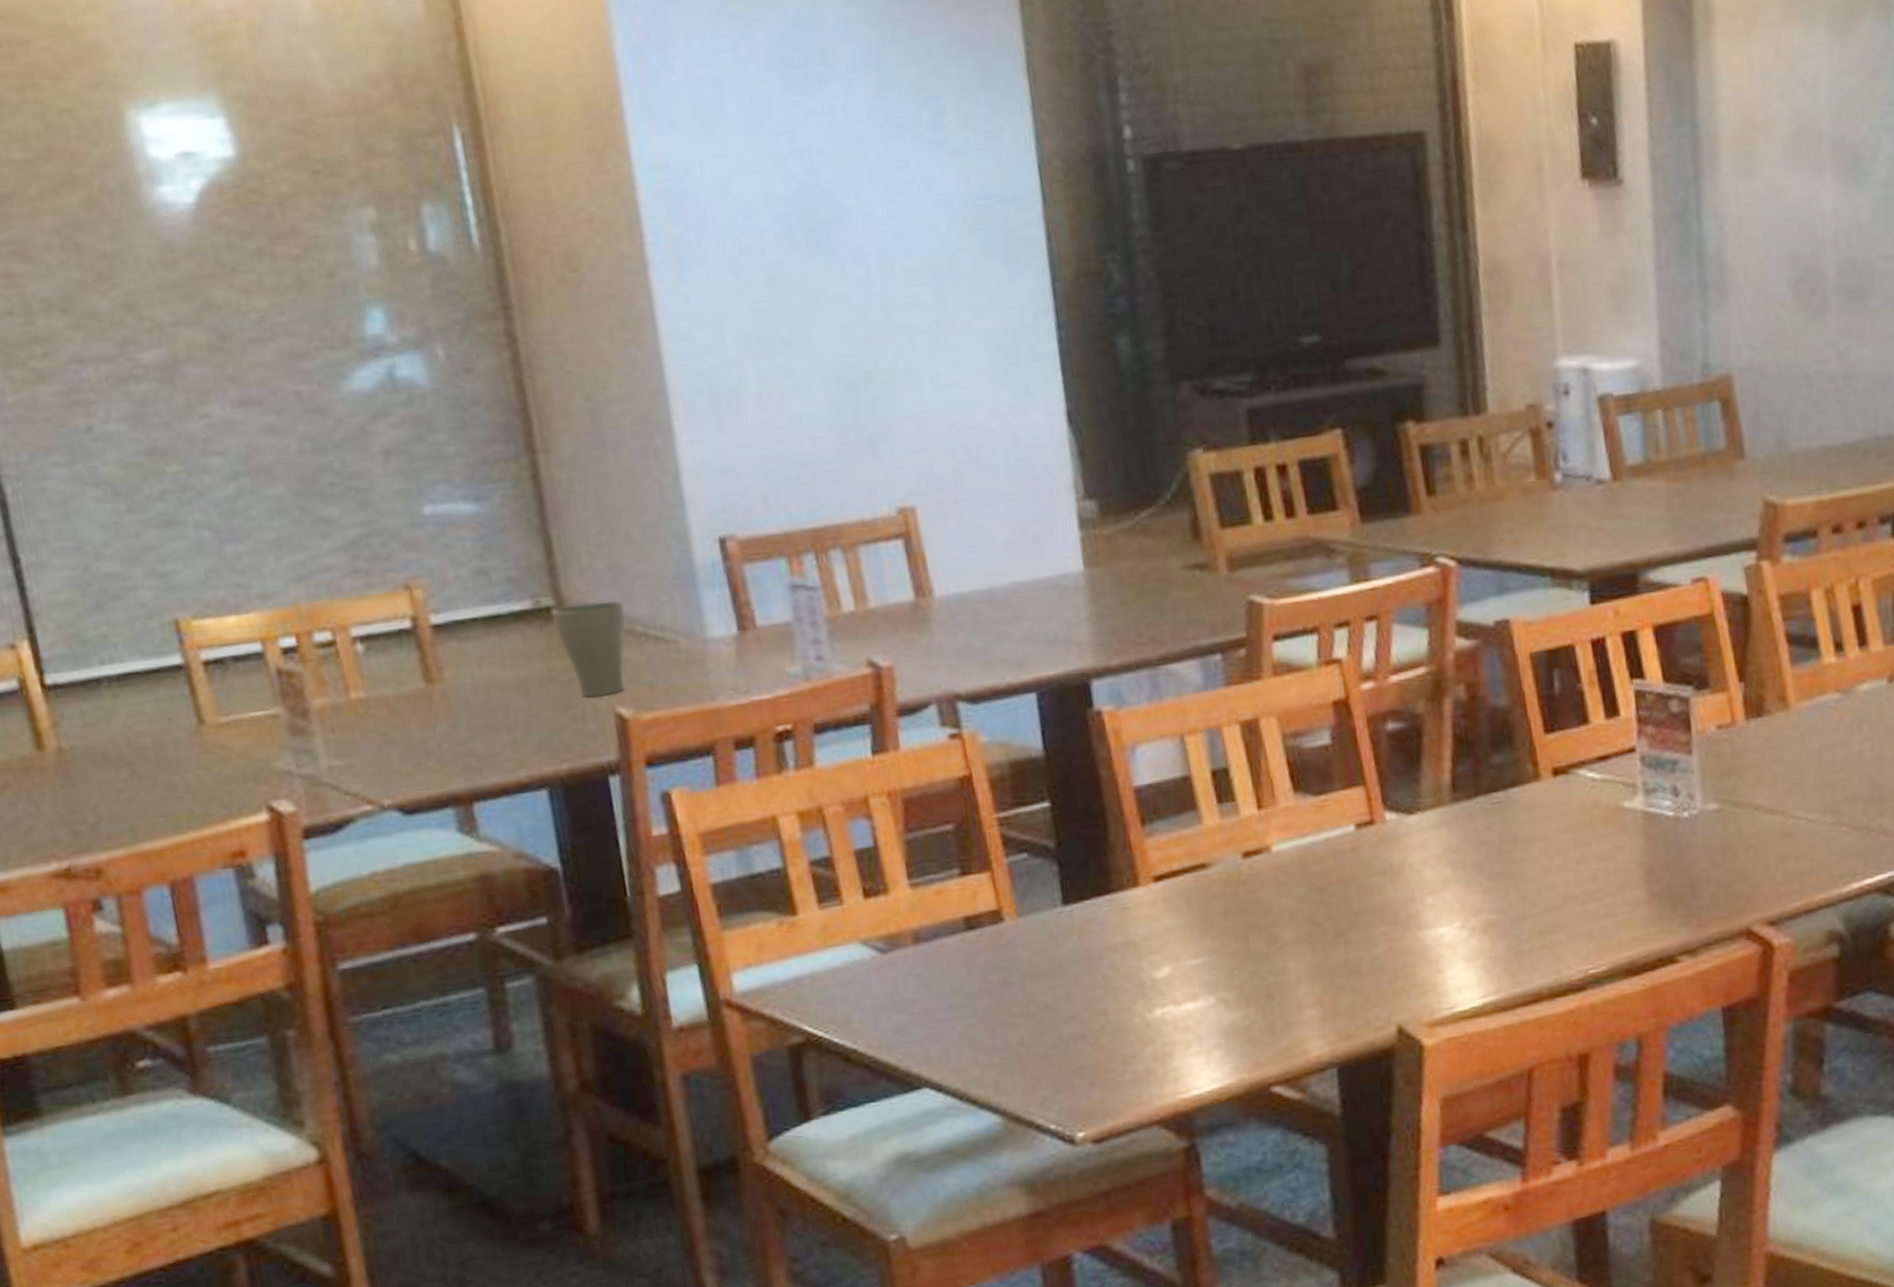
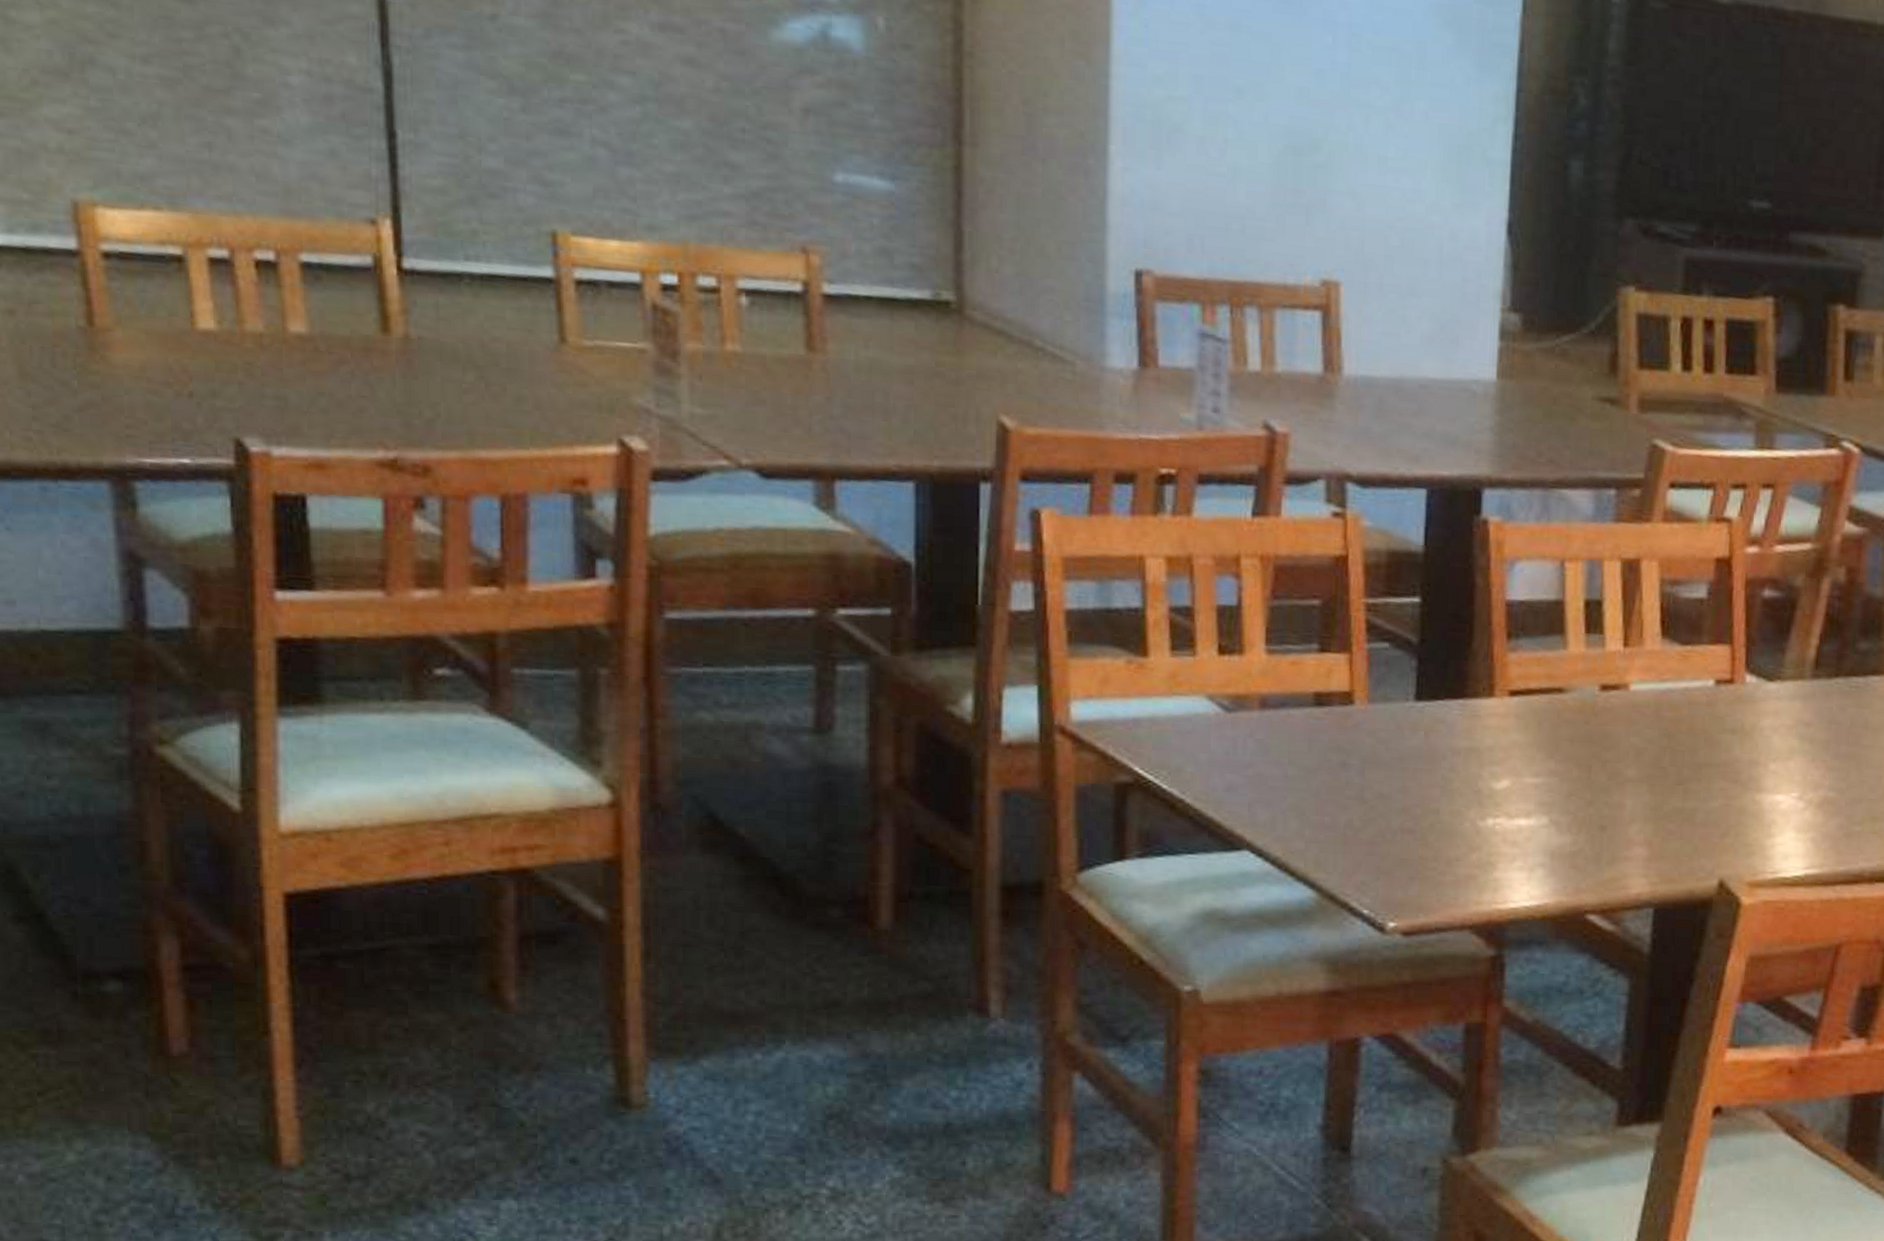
cup: present [551,600,627,699] -> none [950,304,1026,404]

